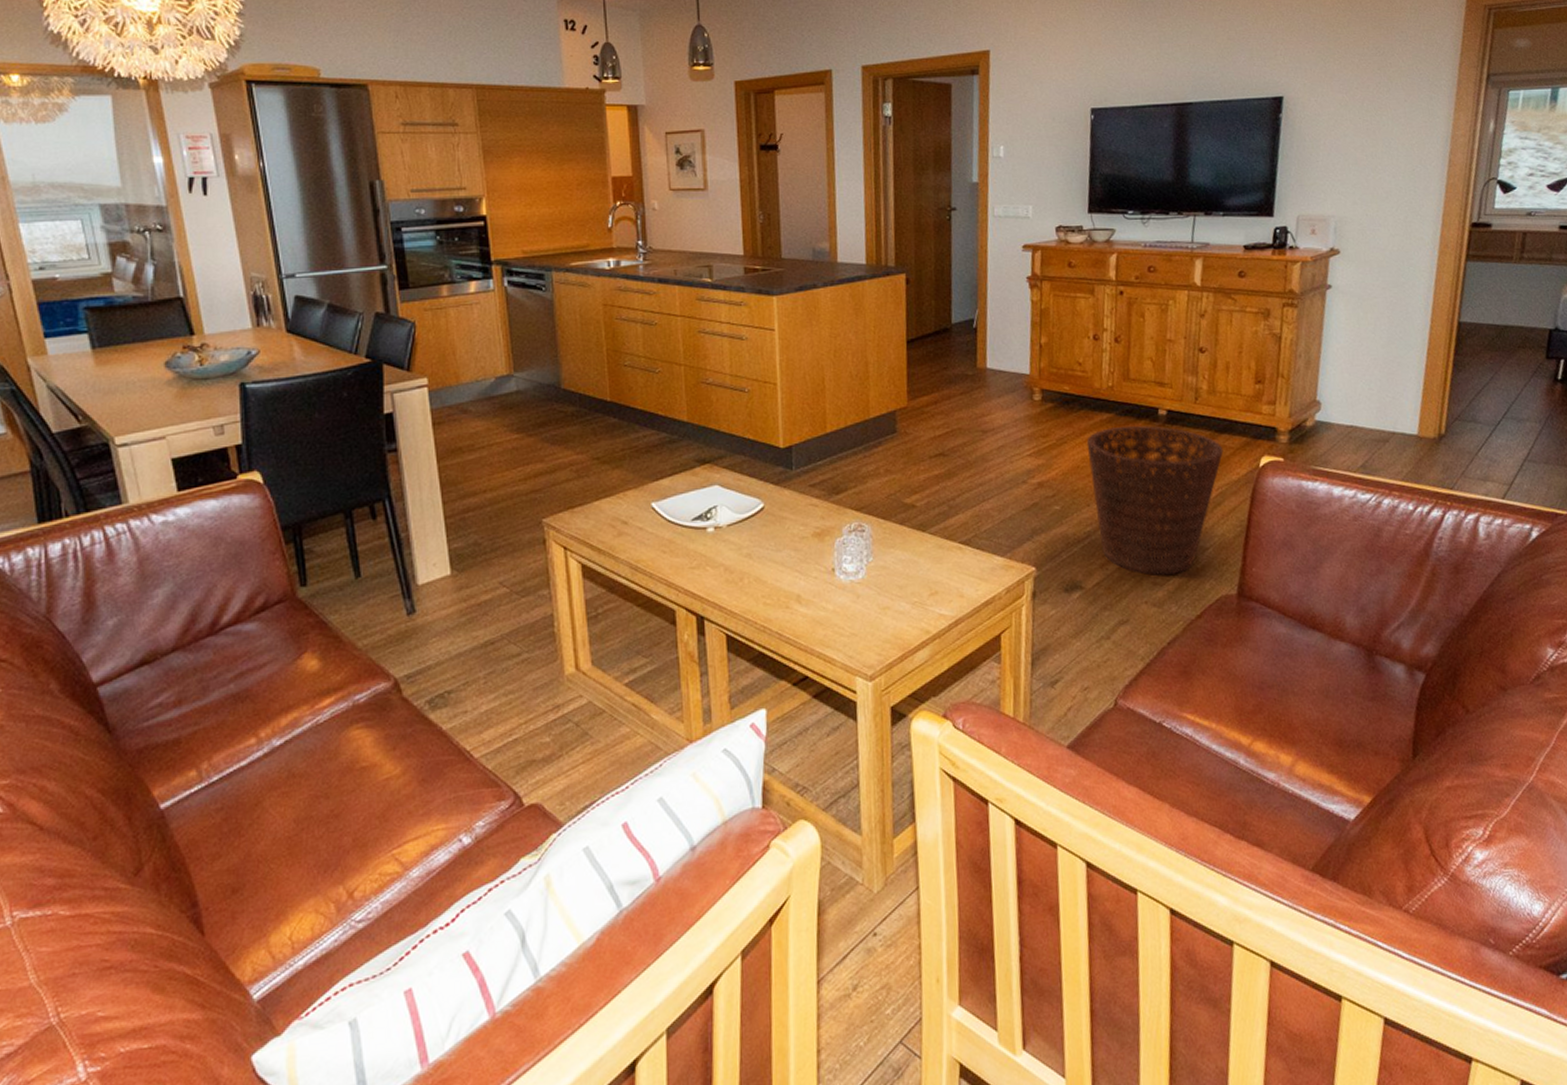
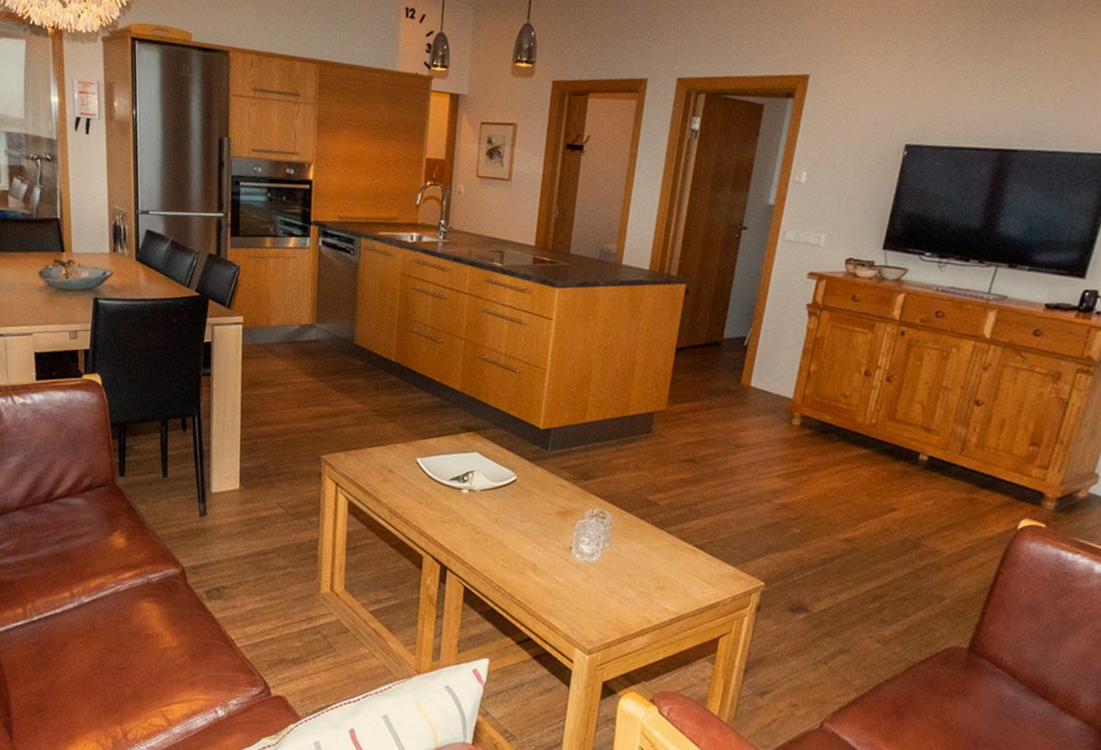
basket: present [1086,425,1224,575] -> none [835,463,982,617]

